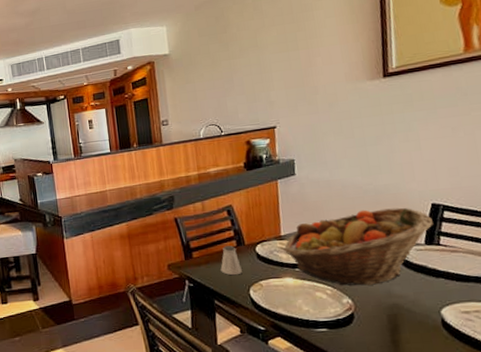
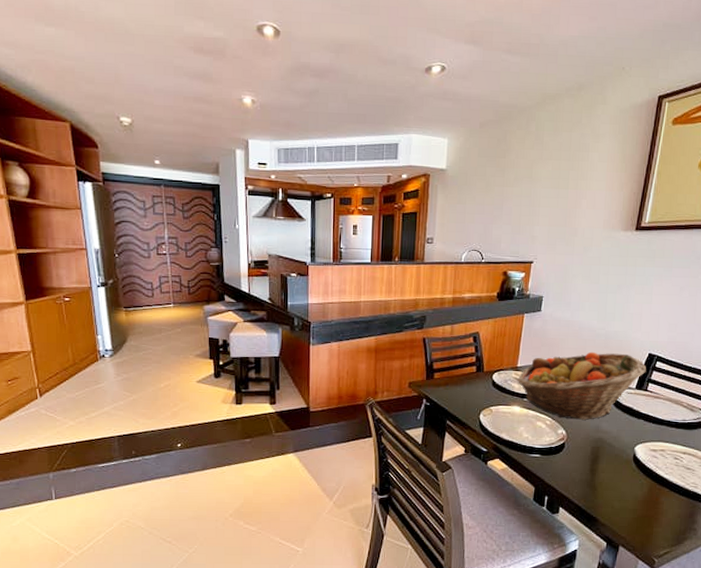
saltshaker: present [220,245,242,276] -> none [457,370,477,399]

